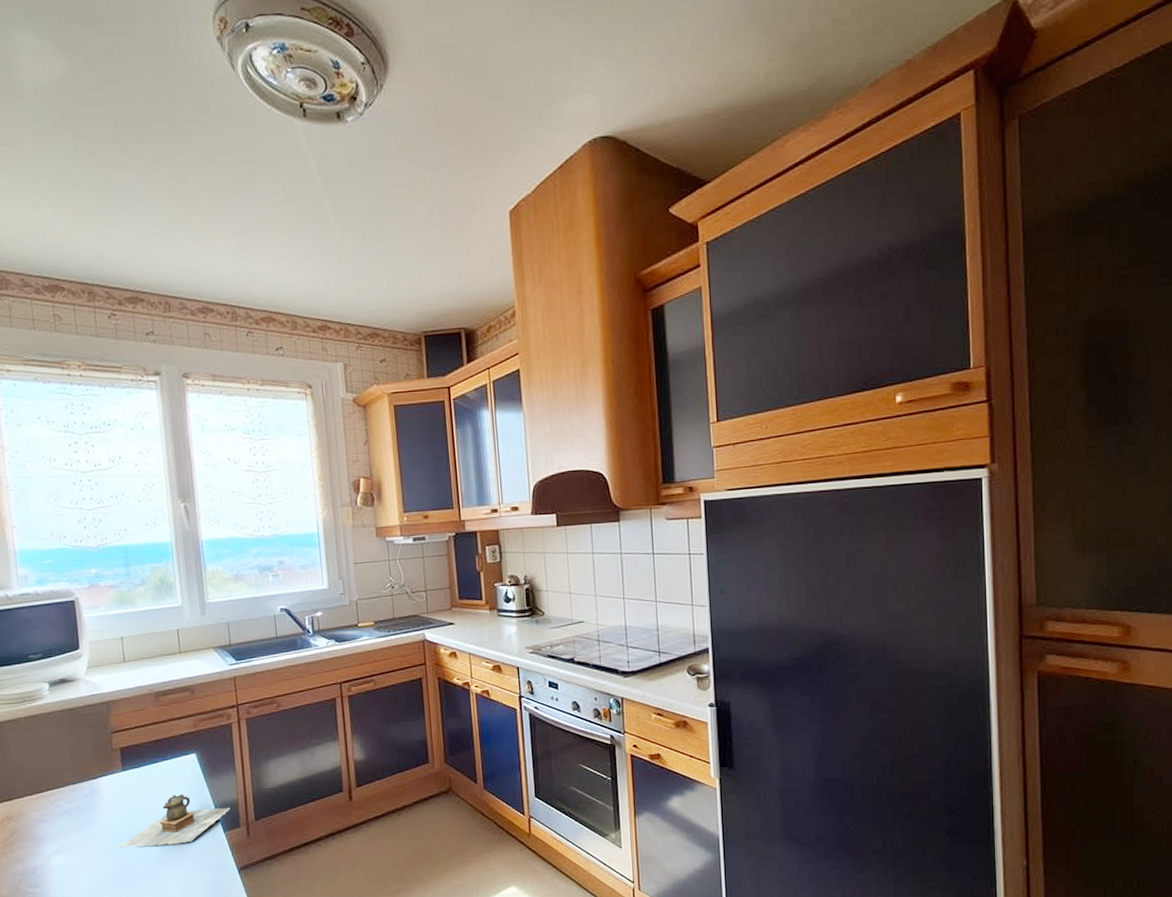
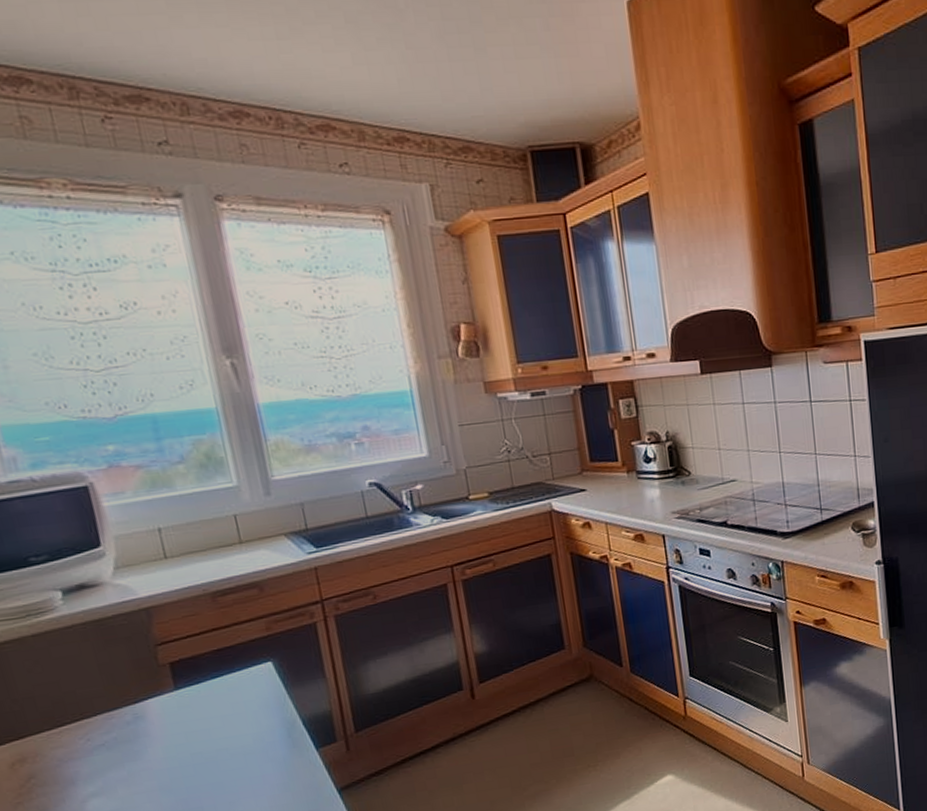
teapot: present [119,794,231,848] -> none [179,710,323,781]

